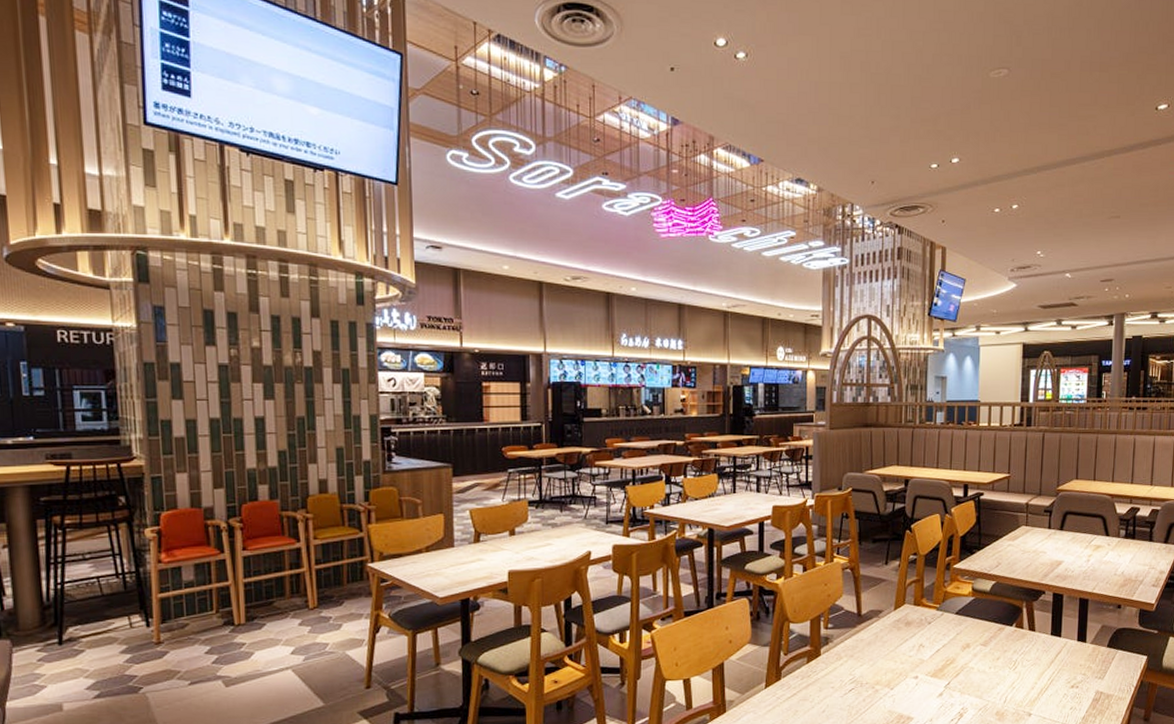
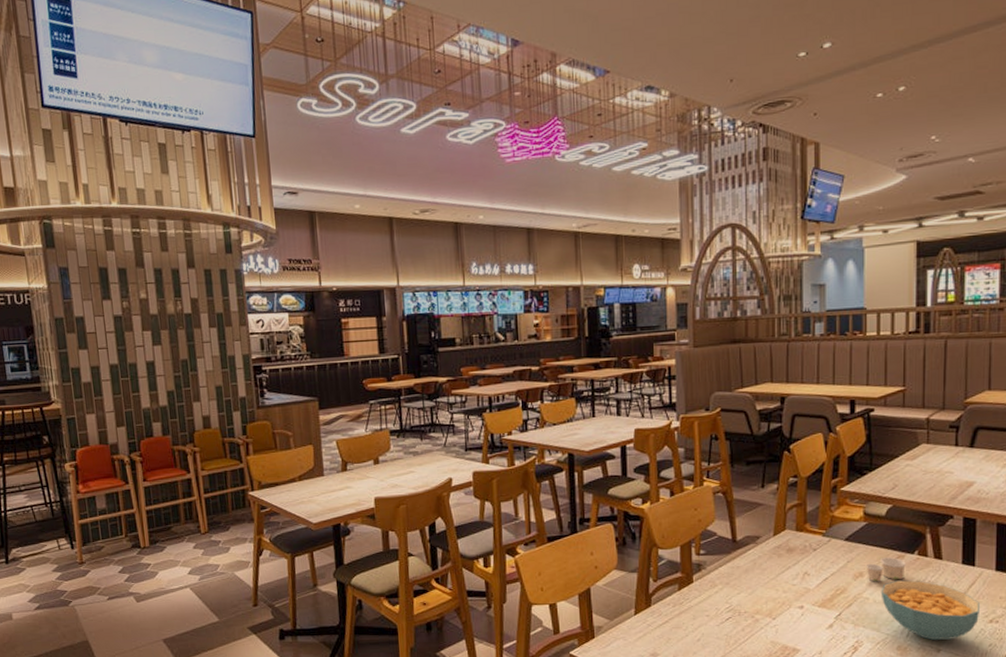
paper cup: none [973,630,1005,653] -> present [867,557,906,582]
cereal bowl: none [984,650,1064,706] -> present [880,580,979,641]

